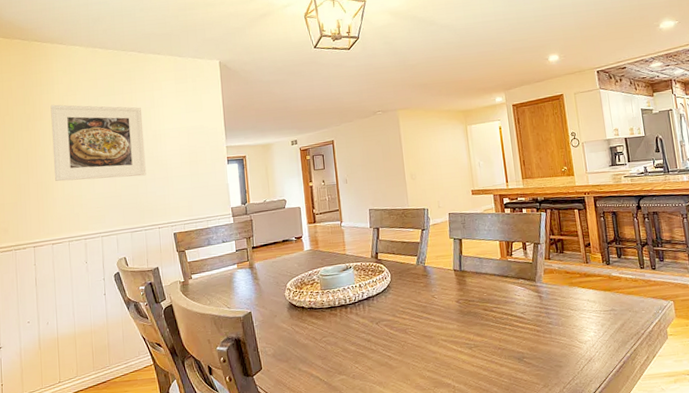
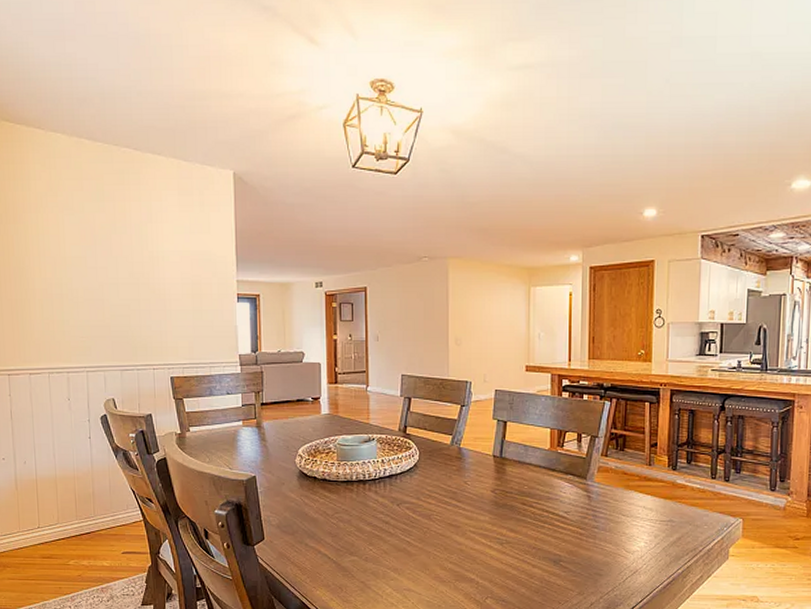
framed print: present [50,104,146,181] -> none [26,205,140,305]

